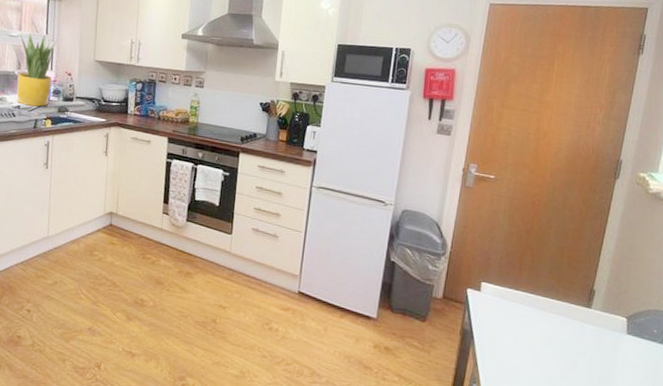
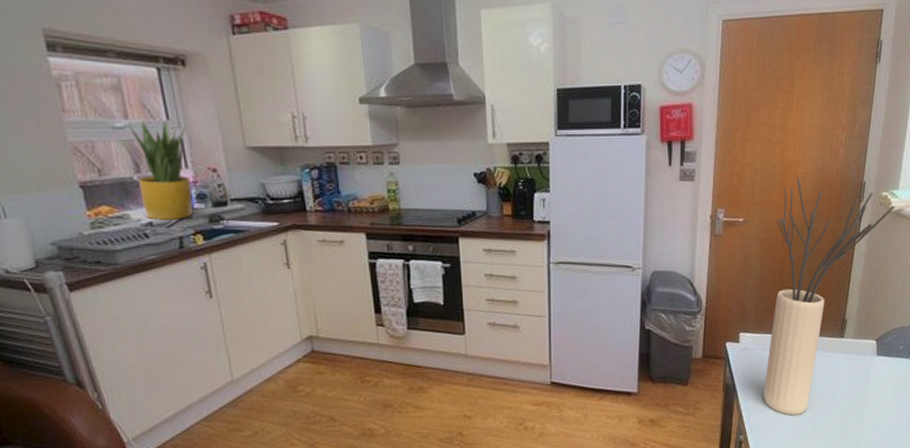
vase: none [500,147,653,377] -> present [763,177,895,416]

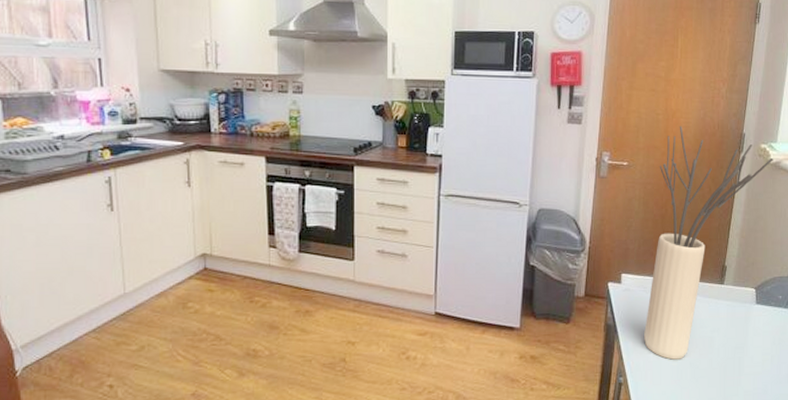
planter: present [126,120,194,220] -> none [50,40,105,134]

